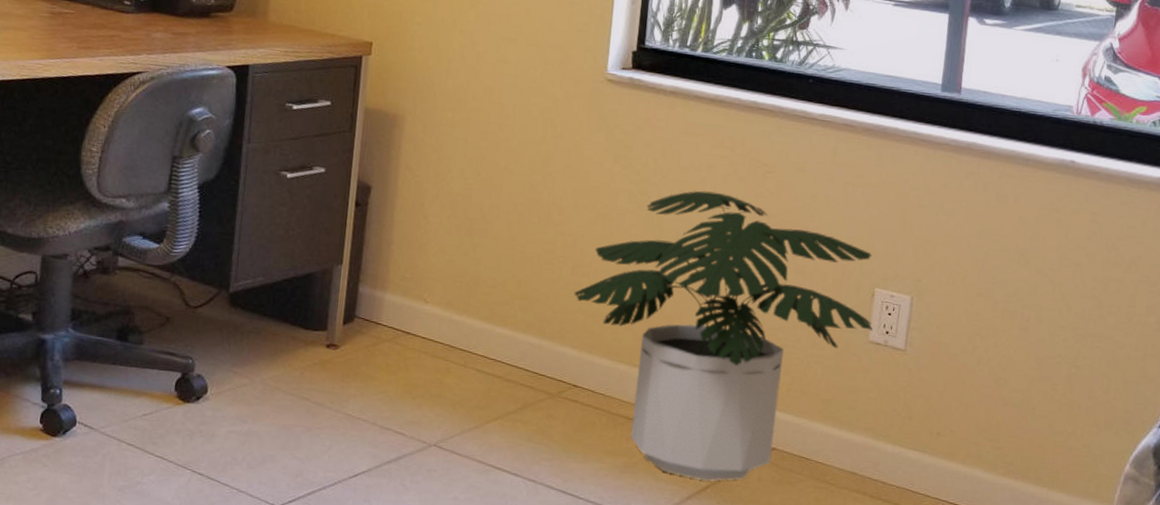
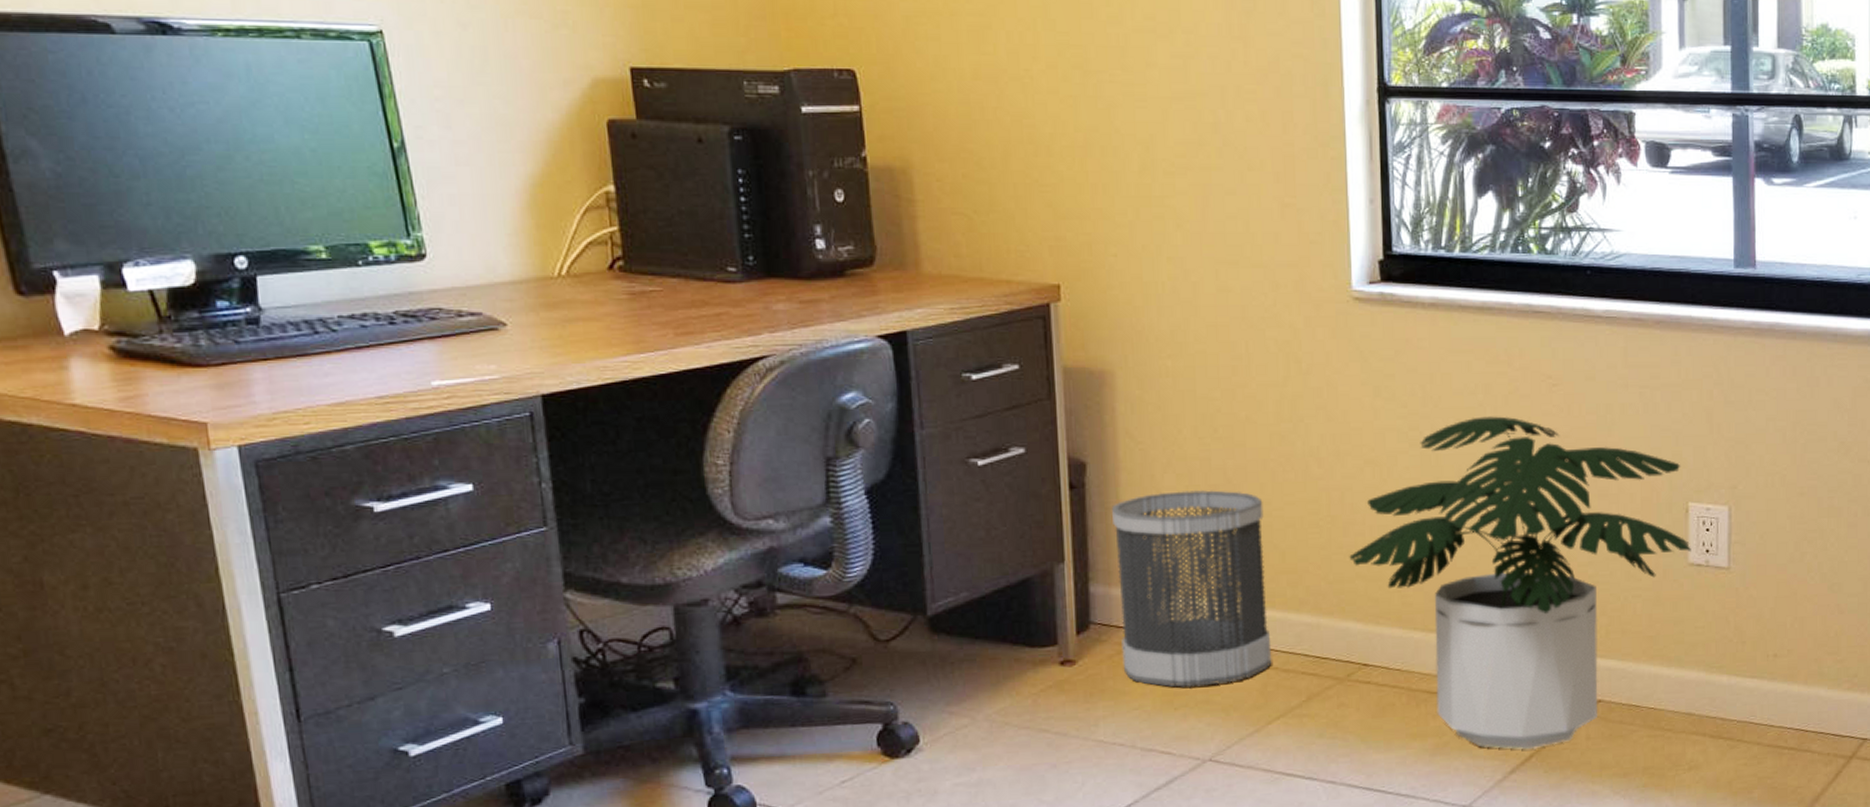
wastebasket: none [376,218,509,384] -> present [1112,490,1272,687]

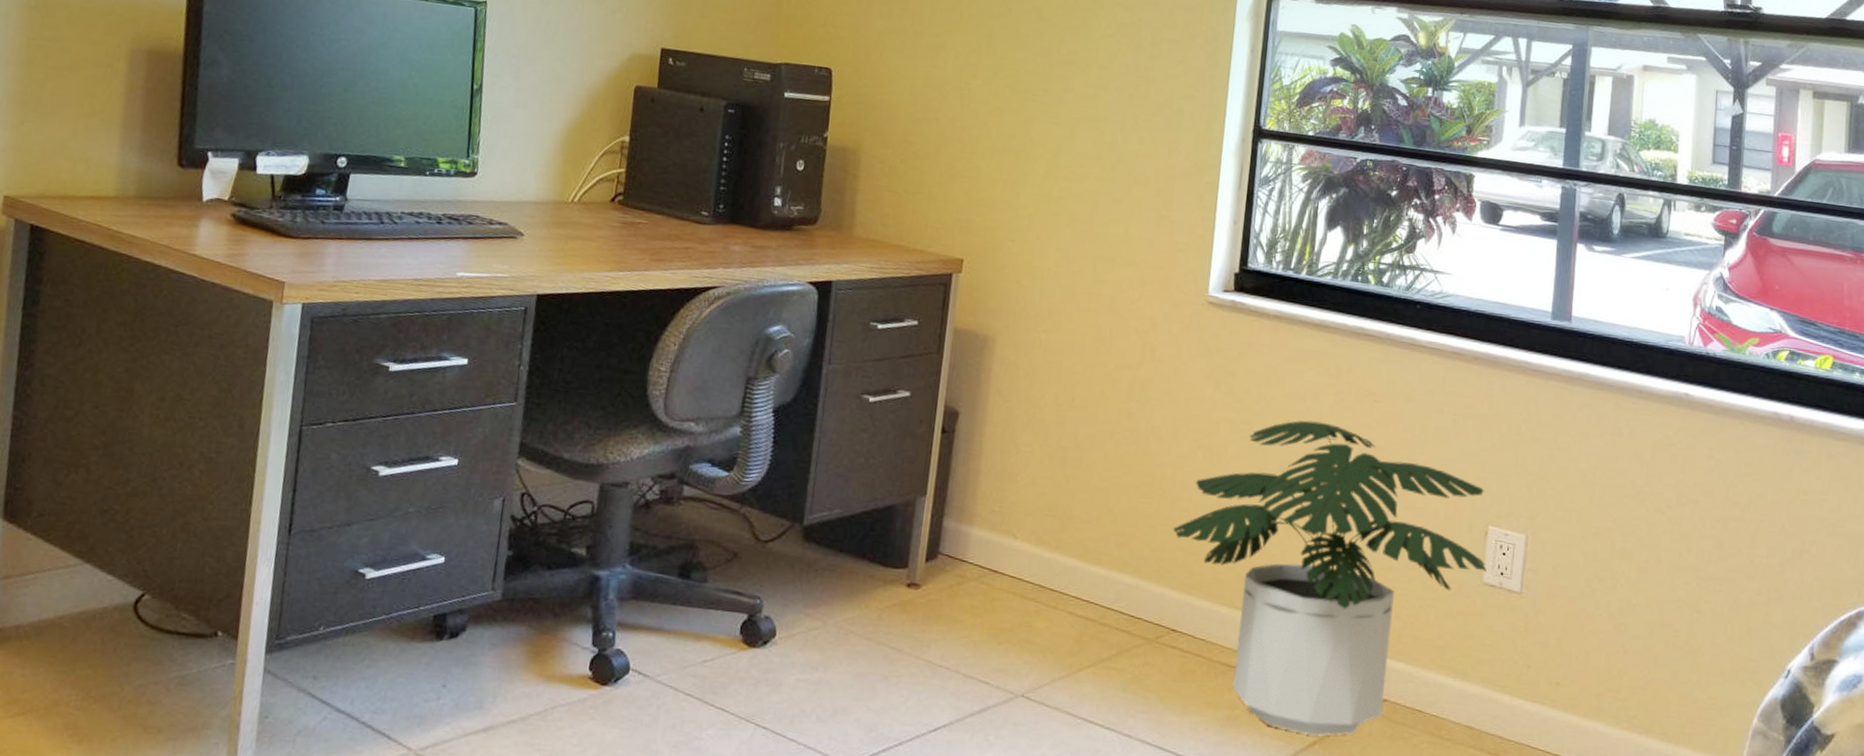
wastebasket: present [1112,490,1272,687] -> none [960,447,1105,627]

